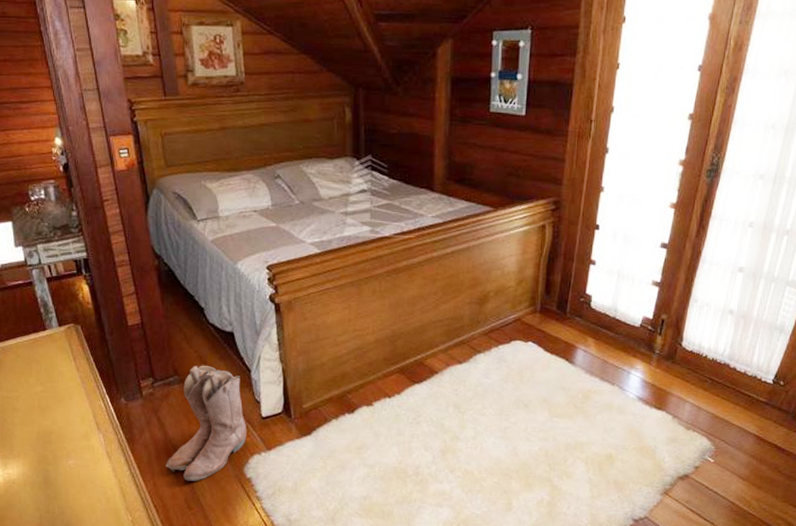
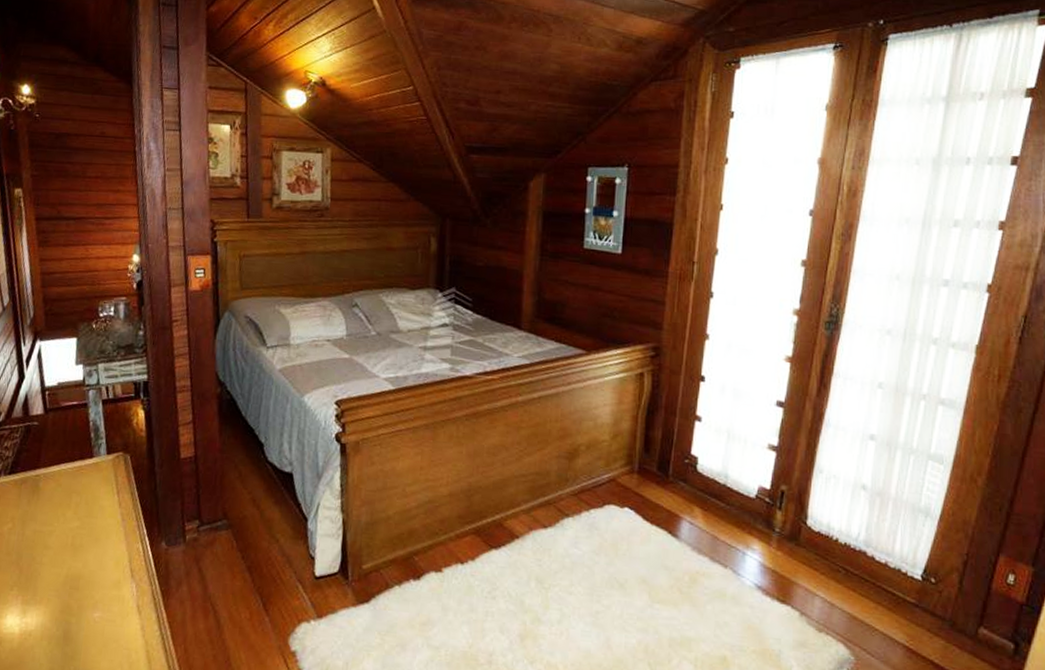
boots: present [165,365,247,481] -> none [200,509,297,651]

